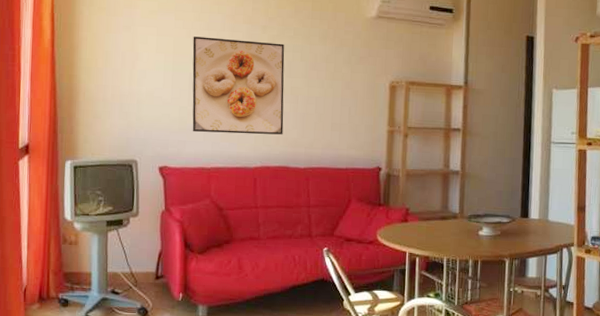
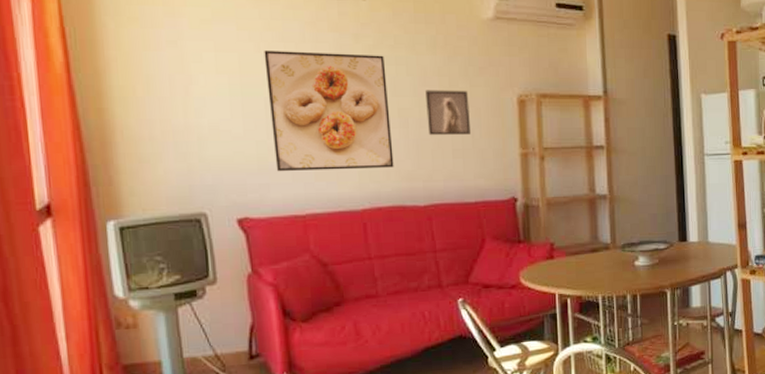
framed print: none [313,73,349,112] -> present [426,90,472,135]

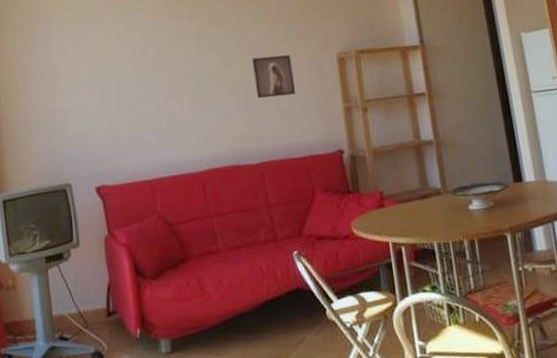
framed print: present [264,50,394,172] -> none [115,32,228,143]

